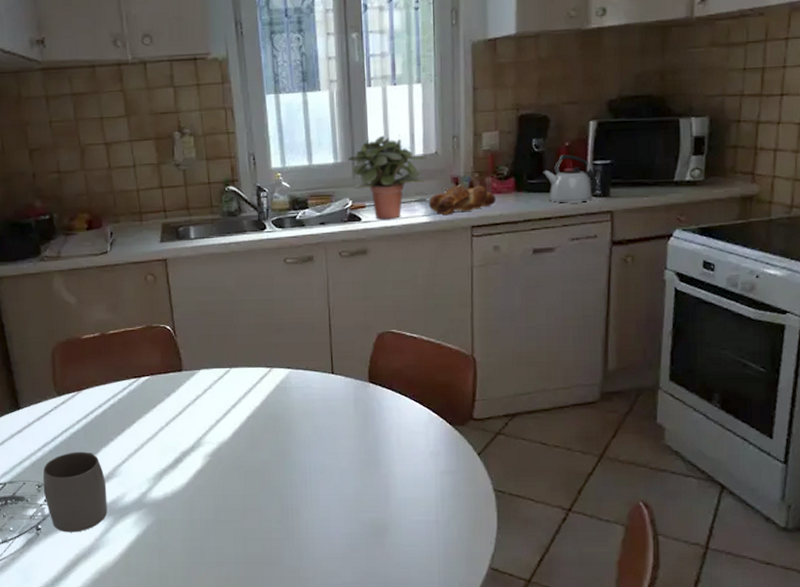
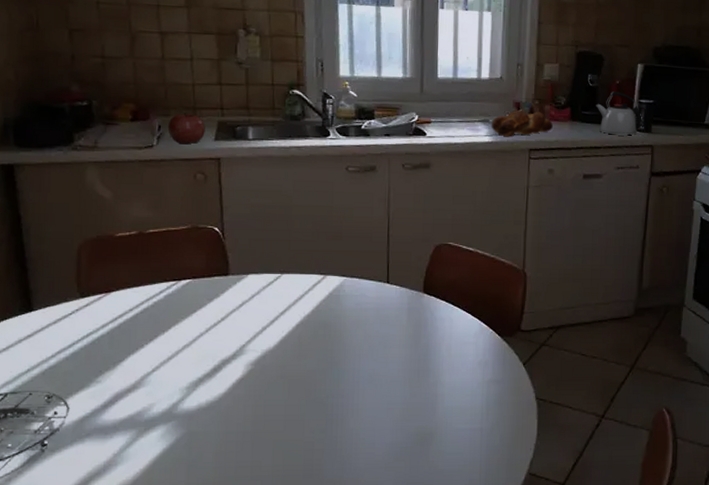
mug: present [42,452,108,532] -> none [54,359,132,448]
fruit: none [118,216,152,248] -> present [167,110,205,145]
potted plant: present [347,135,428,219] -> none [416,56,493,136]

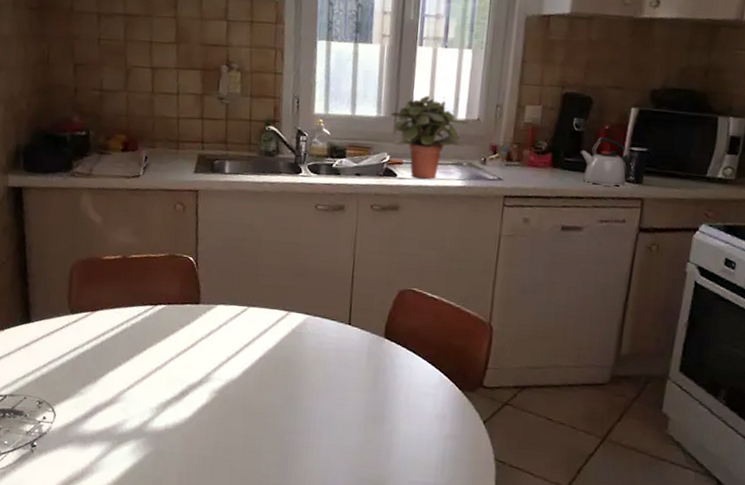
fruit: present [167,110,205,145] -> none [153,143,187,176]
potted plant: none [416,56,493,136] -> present [390,95,470,179]
bread loaf: present [491,109,553,137] -> none [464,153,531,182]

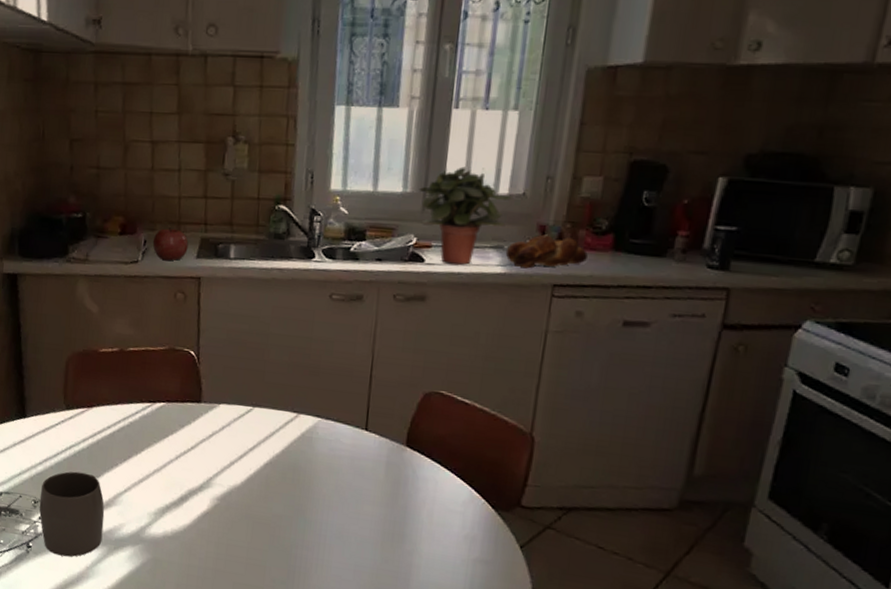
mug: none [43,372,109,454] -> present [39,471,105,557]
fruit: none [153,143,187,176] -> present [152,225,189,261]
bread loaf: none [464,153,531,182] -> present [505,234,588,269]
kettle: present [580,137,632,188] -> none [650,214,716,275]

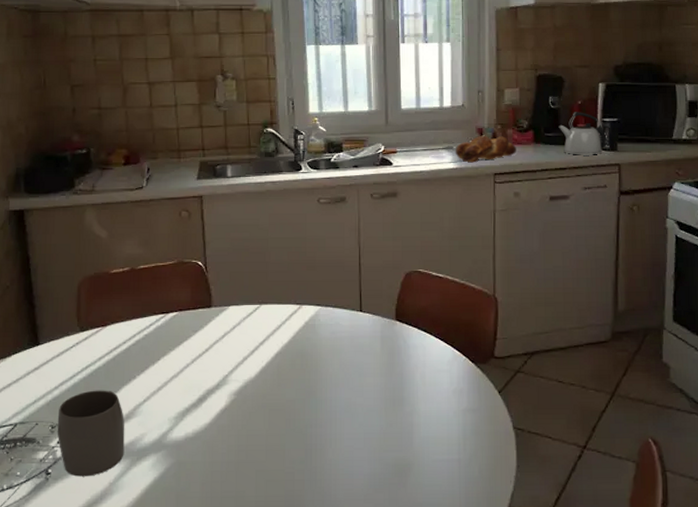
fruit: present [152,225,189,261] -> none [155,153,189,185]
potted plant: present [419,166,514,265] -> none [381,87,455,164]
kettle: none [650,214,716,275] -> present [558,112,606,157]

